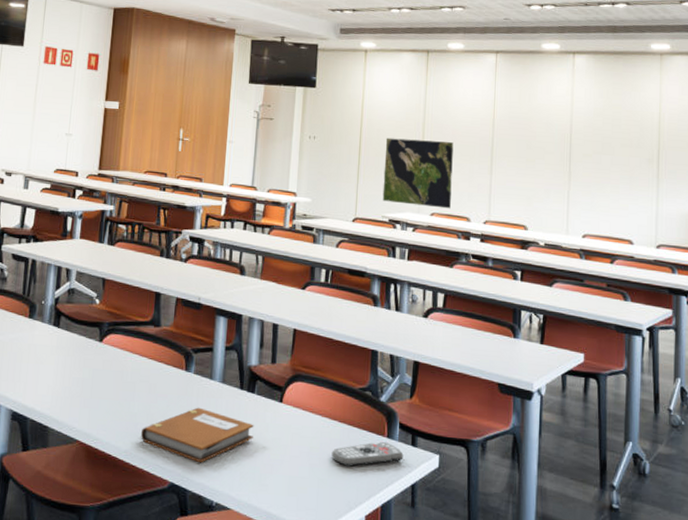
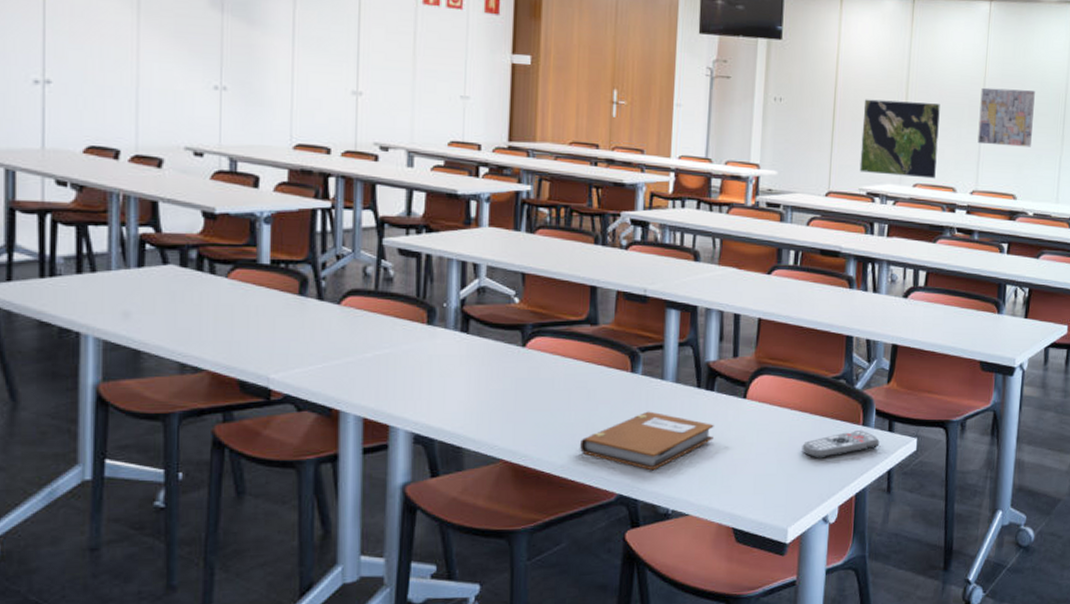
wall art: none [489,128,541,182] -> present [977,87,1035,147]

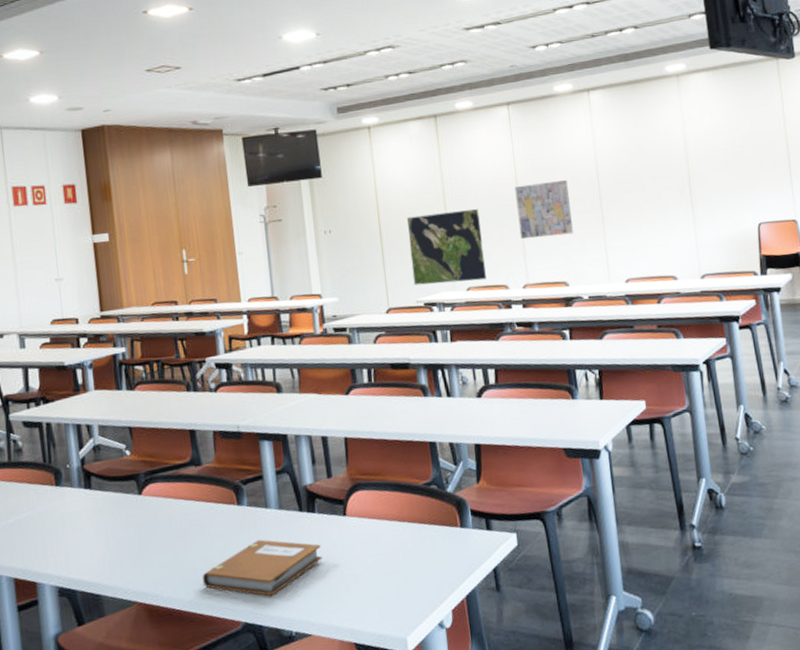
remote control: present [802,431,880,459] -> none [406,532,481,566]

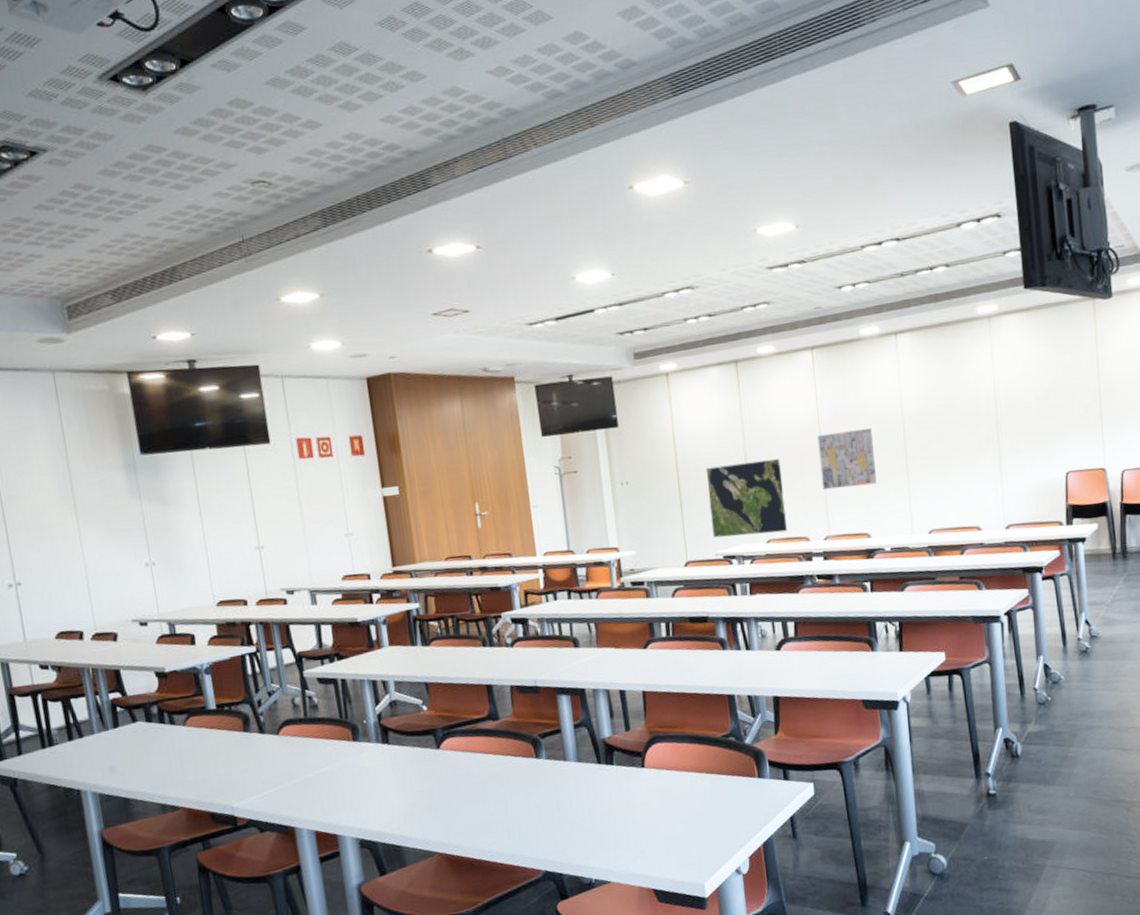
notebook: present [202,539,322,596] -> none [502,791,621,846]

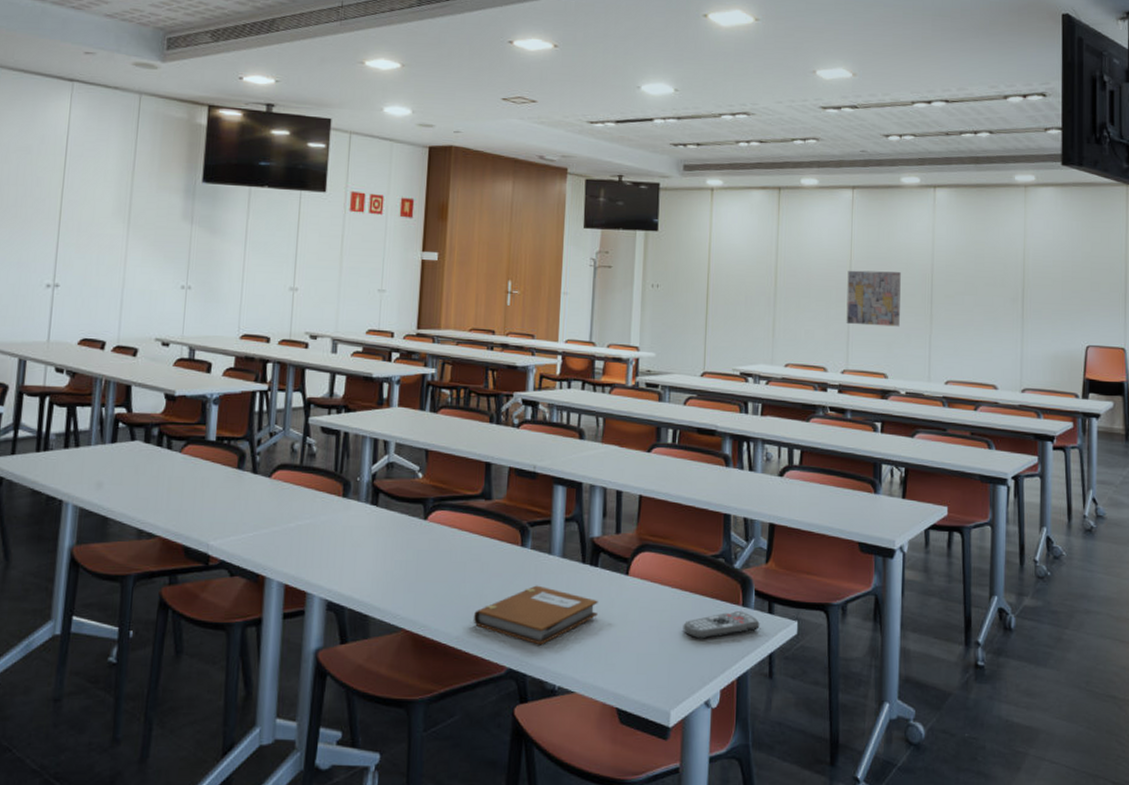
notebook: none [502,791,621,846] -> present [474,585,598,645]
remote control: none [704,782,778,815] -> present [683,611,760,639]
world map: present [705,459,787,538] -> none [733,284,808,359]

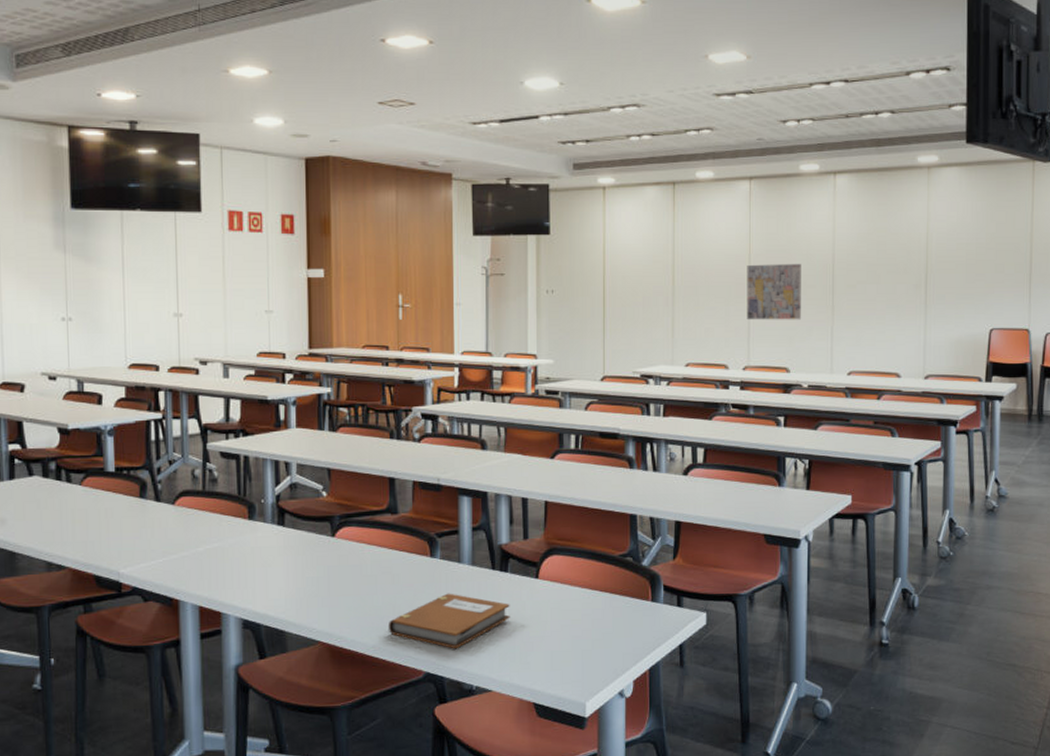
remote control: present [683,611,760,639] -> none [594,606,669,635]

